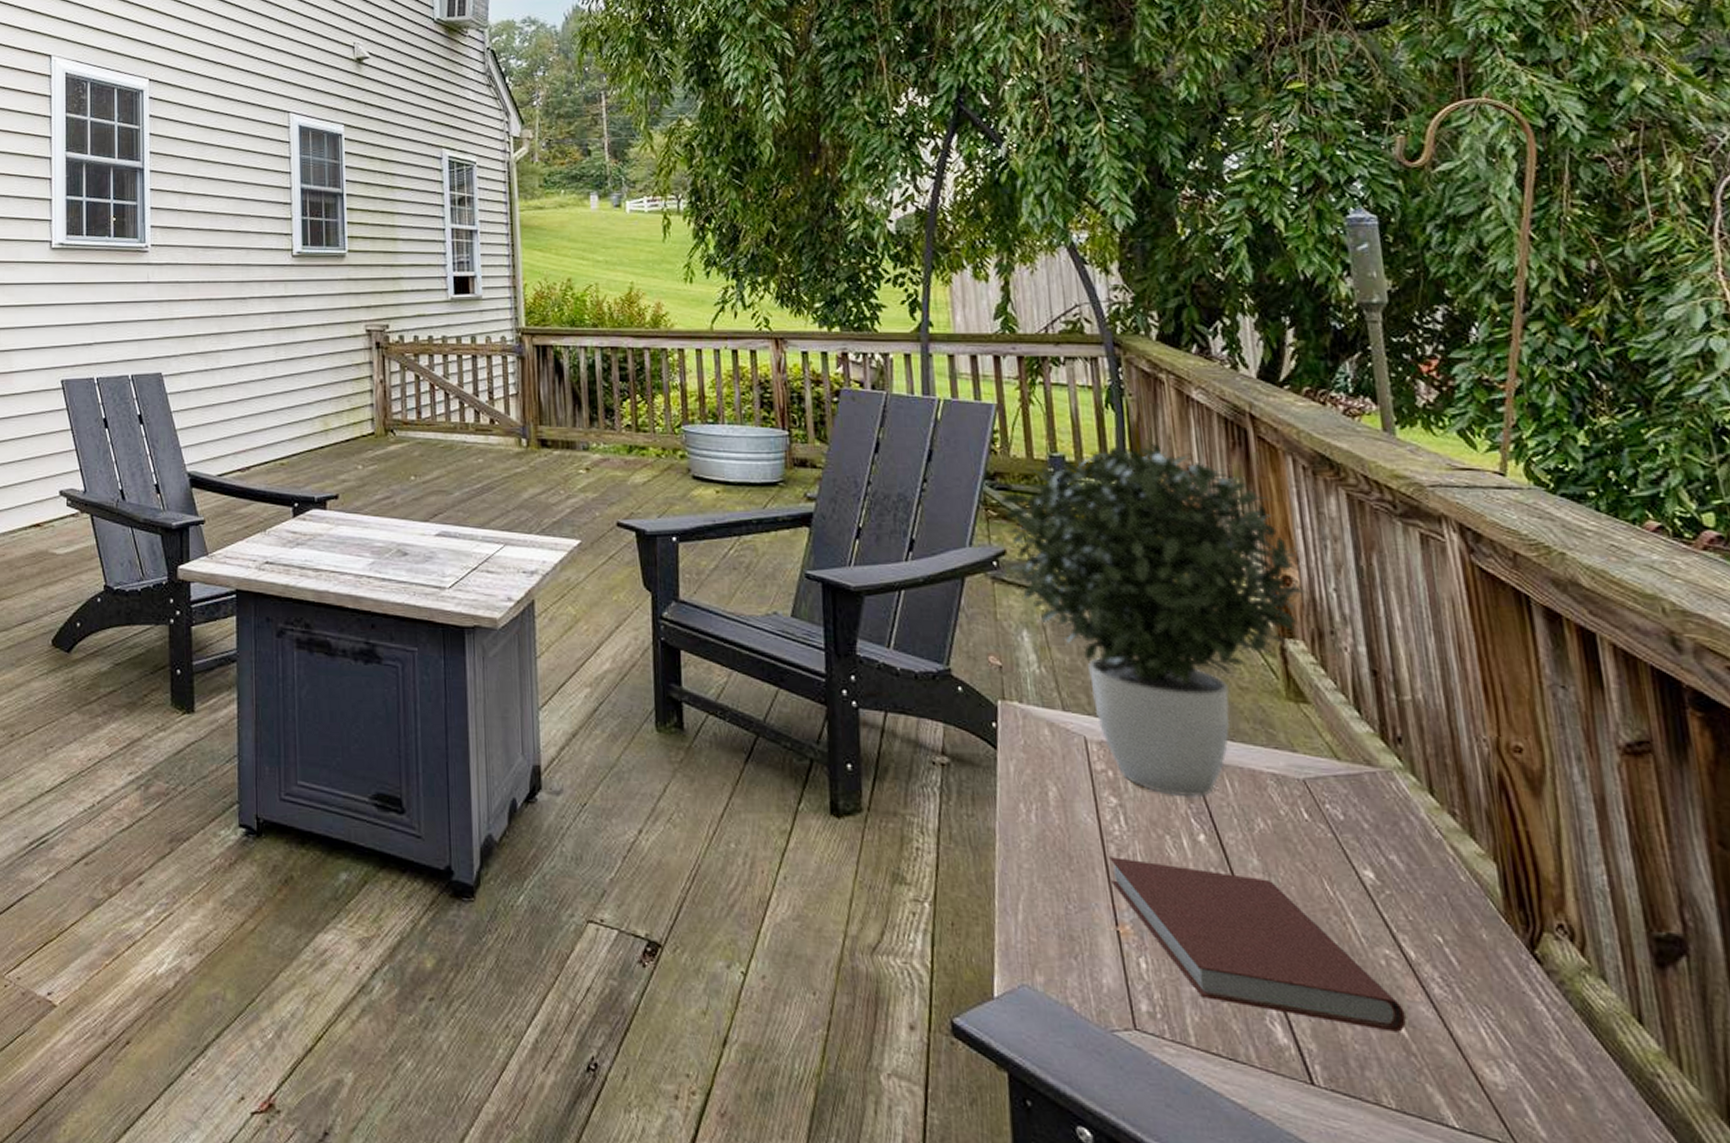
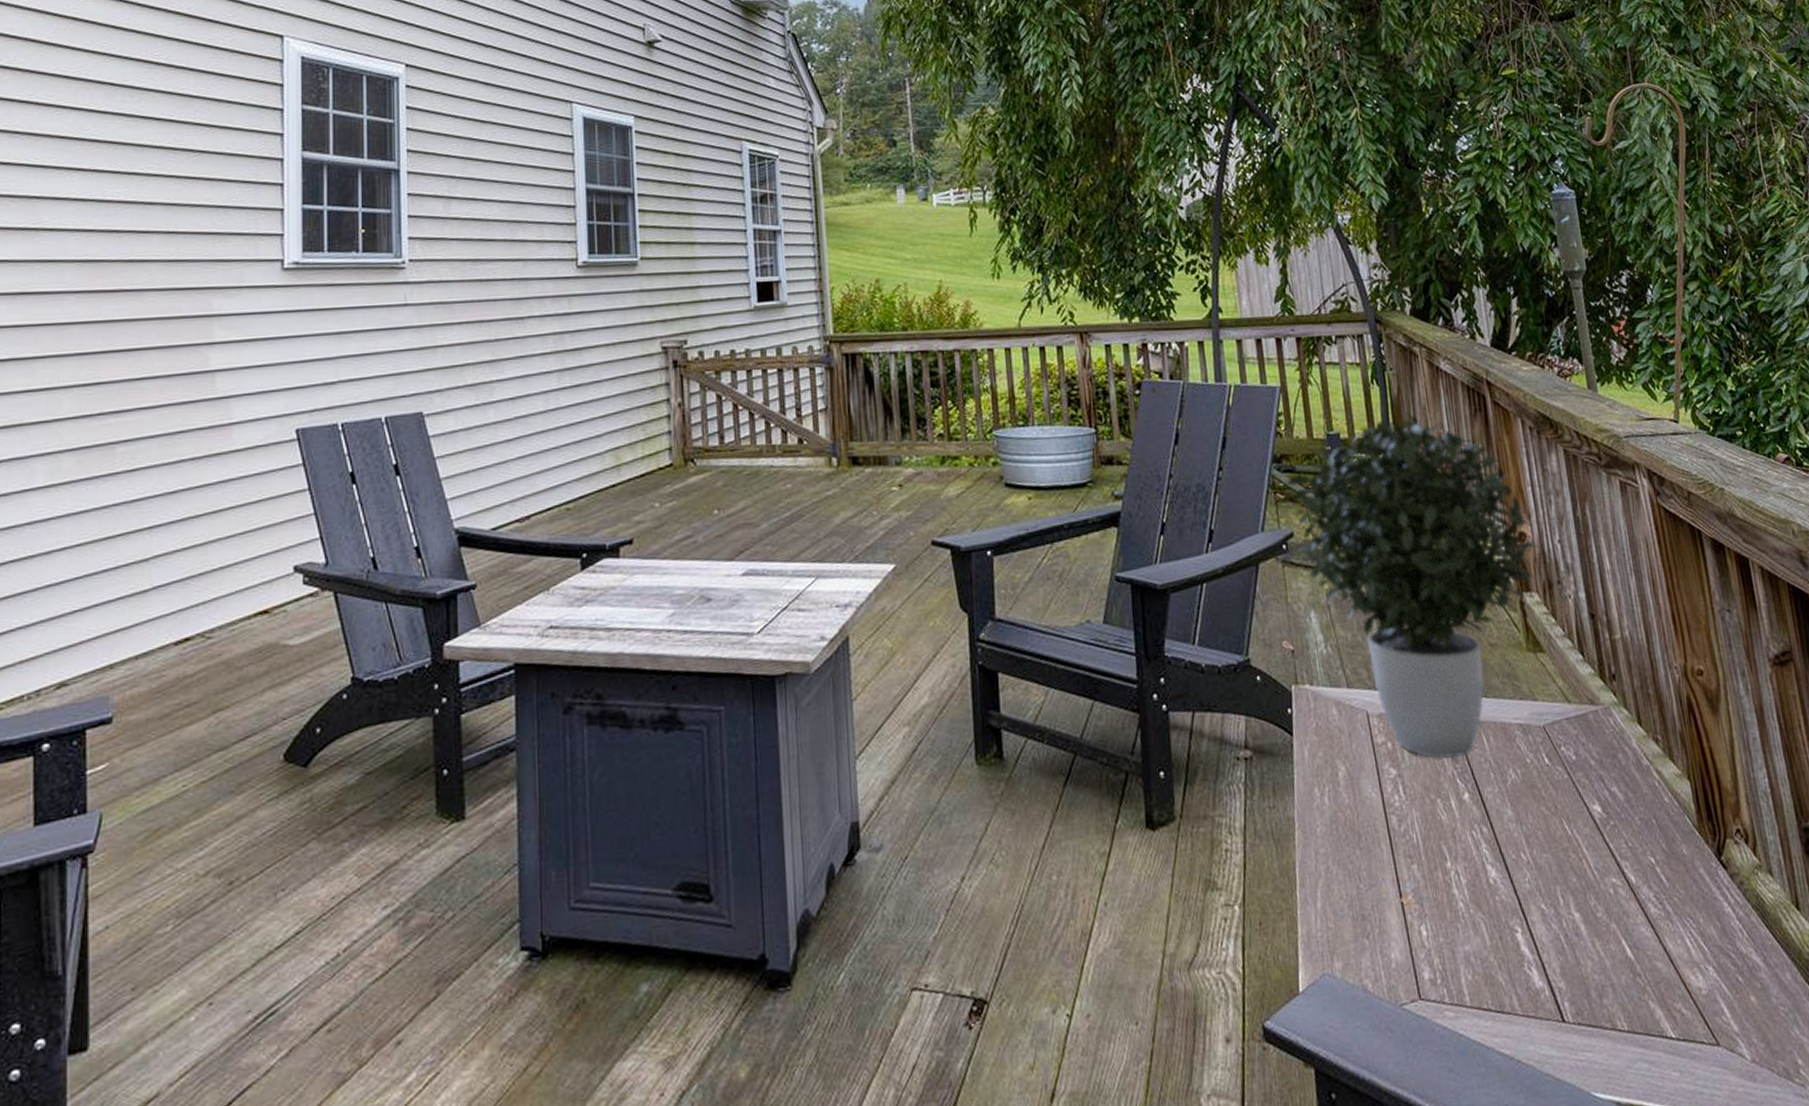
book: present [1109,857,1406,1032] -> none [1392,827,1632,957]

